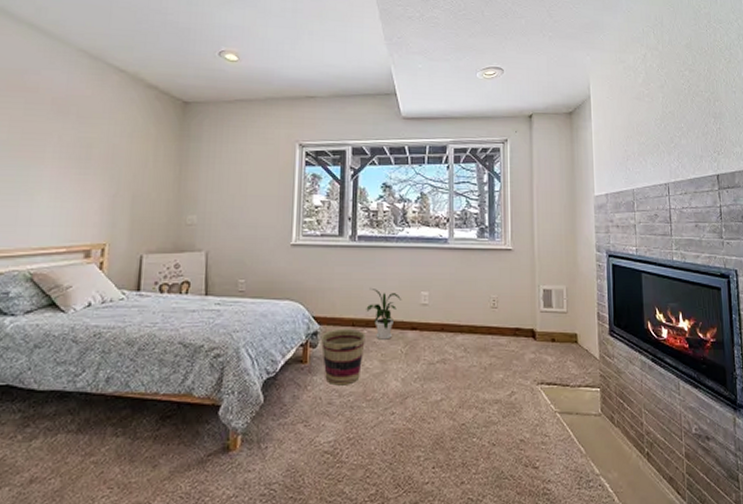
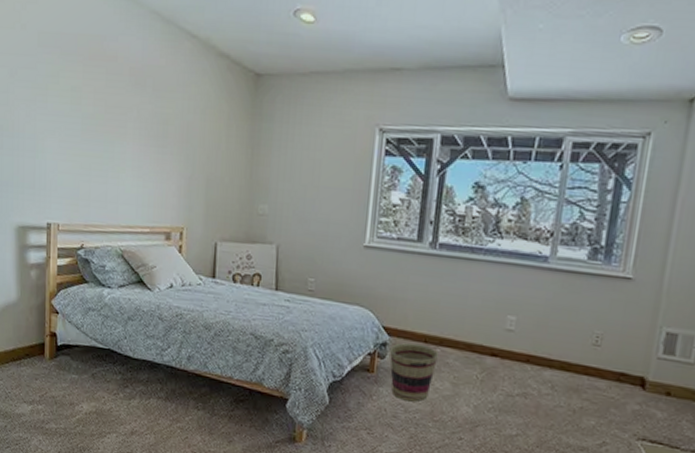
house plant: present [366,289,402,340] -> none [441,305,484,363]

